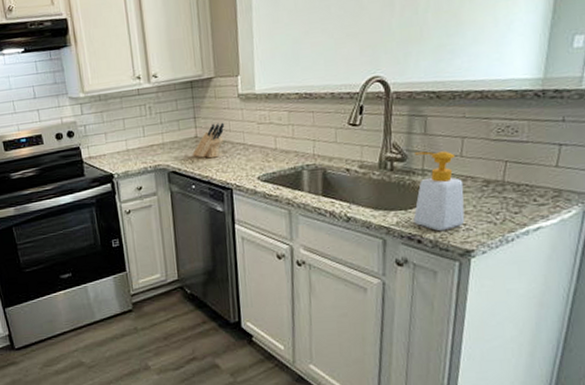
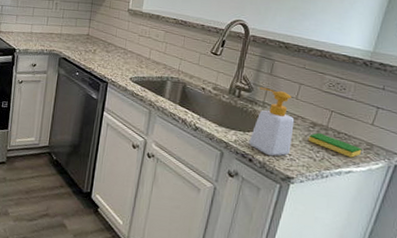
knife block: present [192,122,225,159] -> none [82,27,113,55]
dish sponge: none [483,191,550,211] -> present [308,133,362,158]

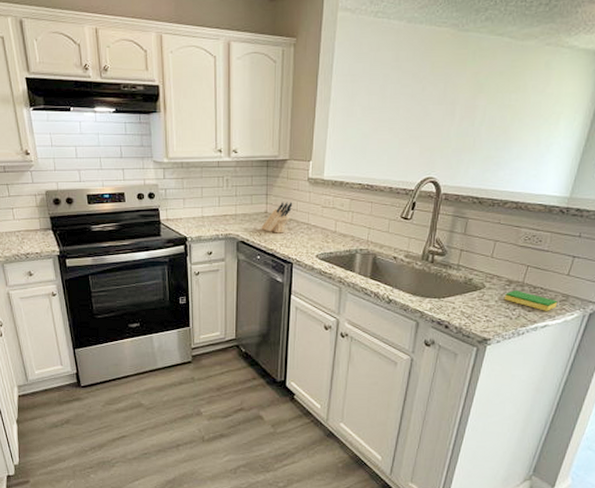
knife block: none [82,27,113,55] -> present [261,202,293,233]
soap bottle: present [249,87,295,156] -> none [444,249,490,320]

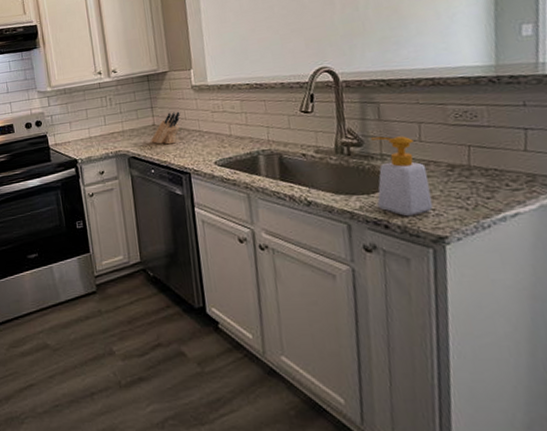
soap bottle: none [444,249,490,320] -> present [370,136,433,217]
dish sponge: present [504,291,558,311] -> none [450,175,524,197]

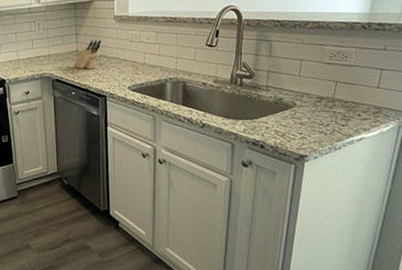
soap bottle: present [370,136,433,217] -> none [258,71,301,139]

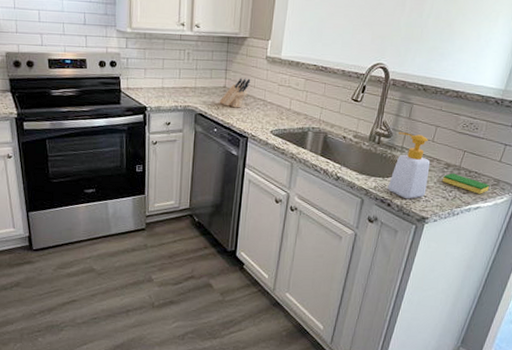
soap bottle: none [258,71,301,139] -> present [387,132,431,199]
dish sponge: none [316,106,371,125] -> present [442,173,490,194]

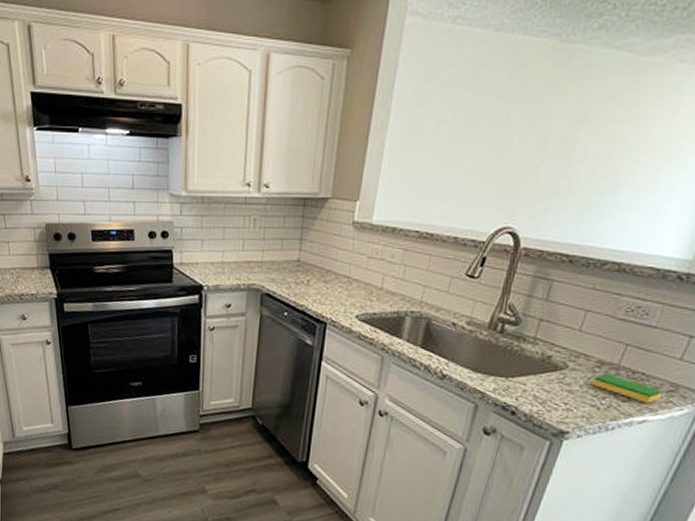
knife block: present [219,78,251,108] -> none [291,249,332,287]
soap bottle: present [387,132,431,199] -> none [512,318,575,407]

